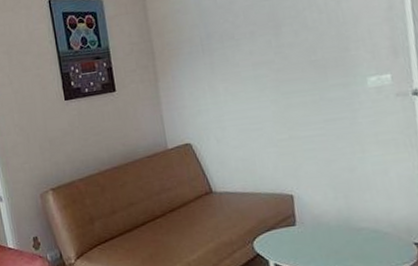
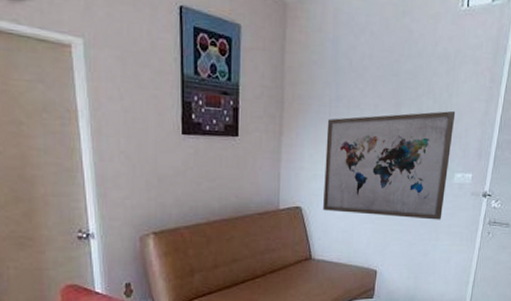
wall art: none [202,15,363,143] -> present [323,110,456,220]

